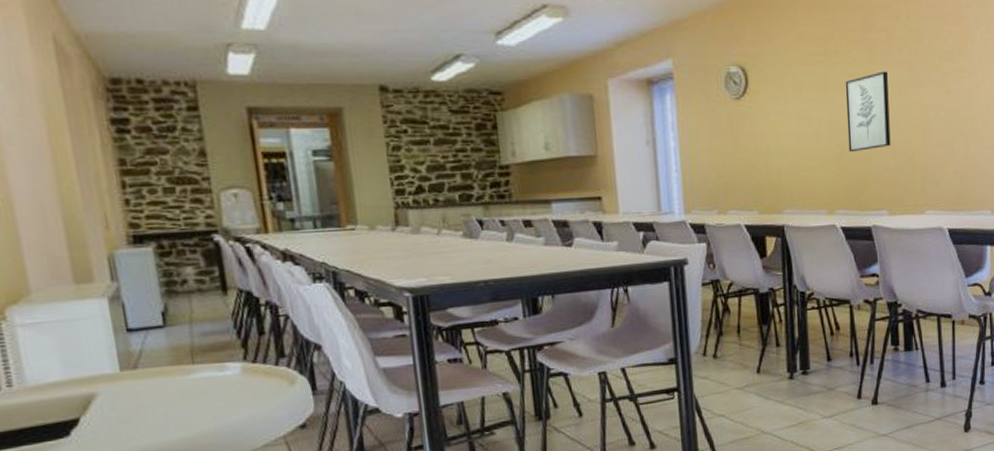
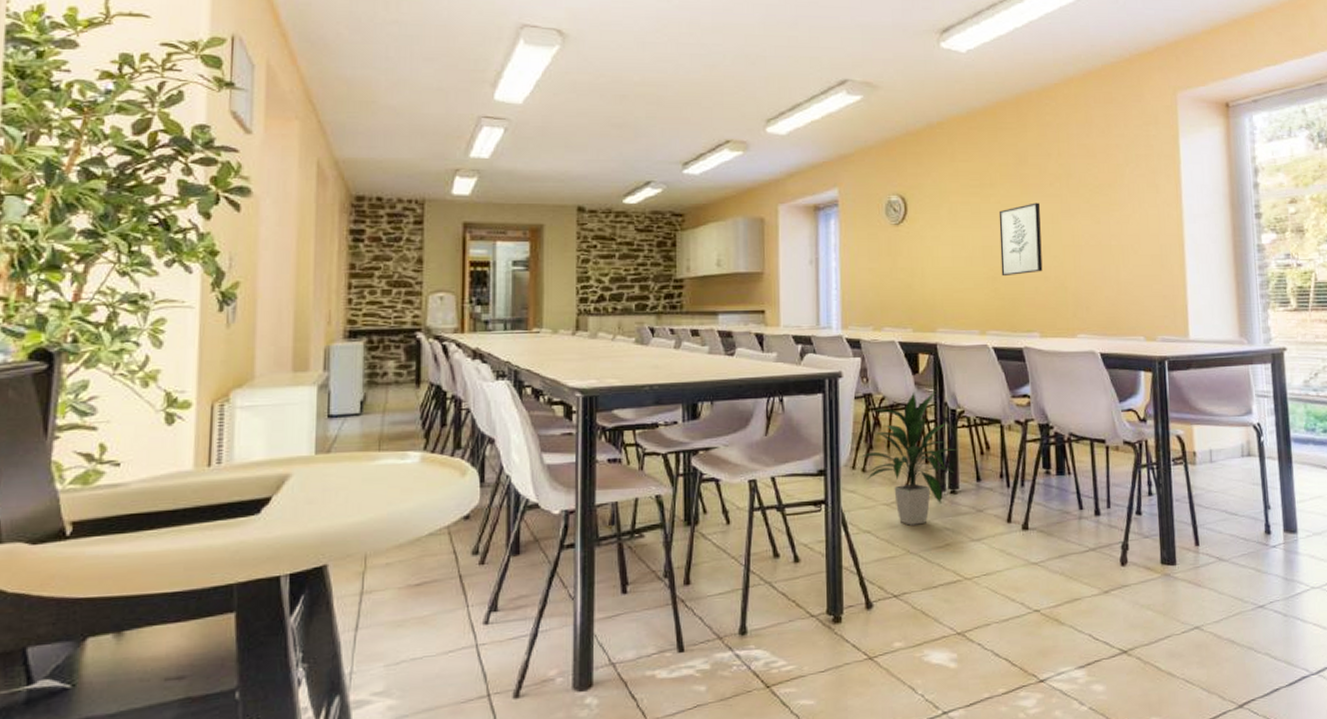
indoor plant: none [709,275,807,407] -> present [859,391,957,526]

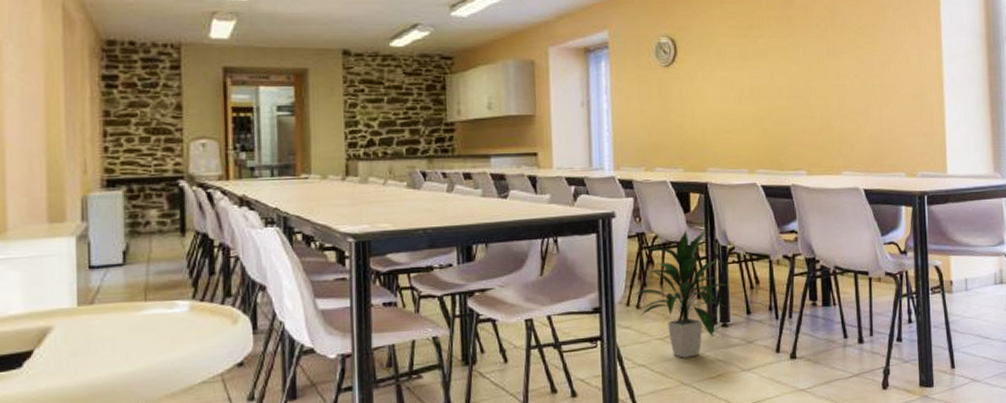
wall art: present [998,203,1043,277] -> none [766,44,809,117]

